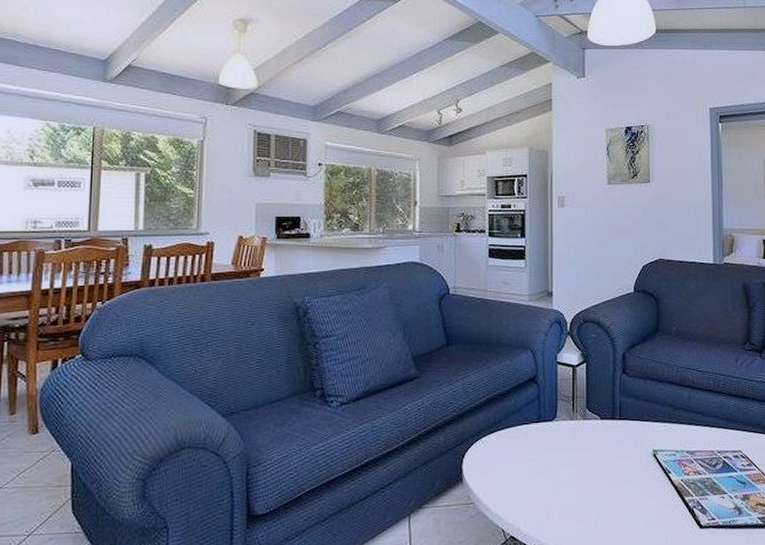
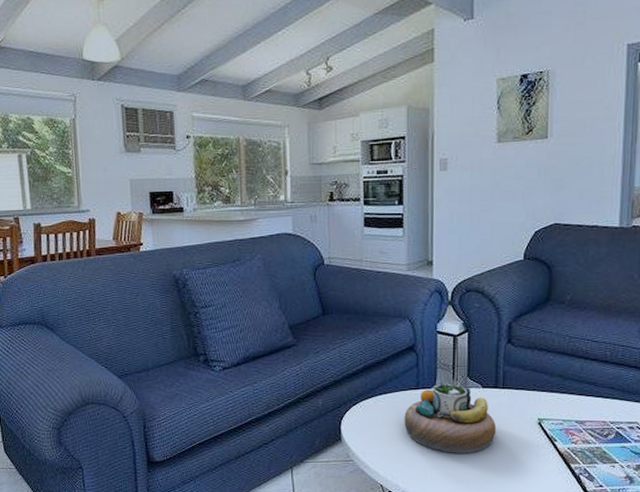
decorative bowl: none [526,413,615,490] -> present [404,381,497,453]

